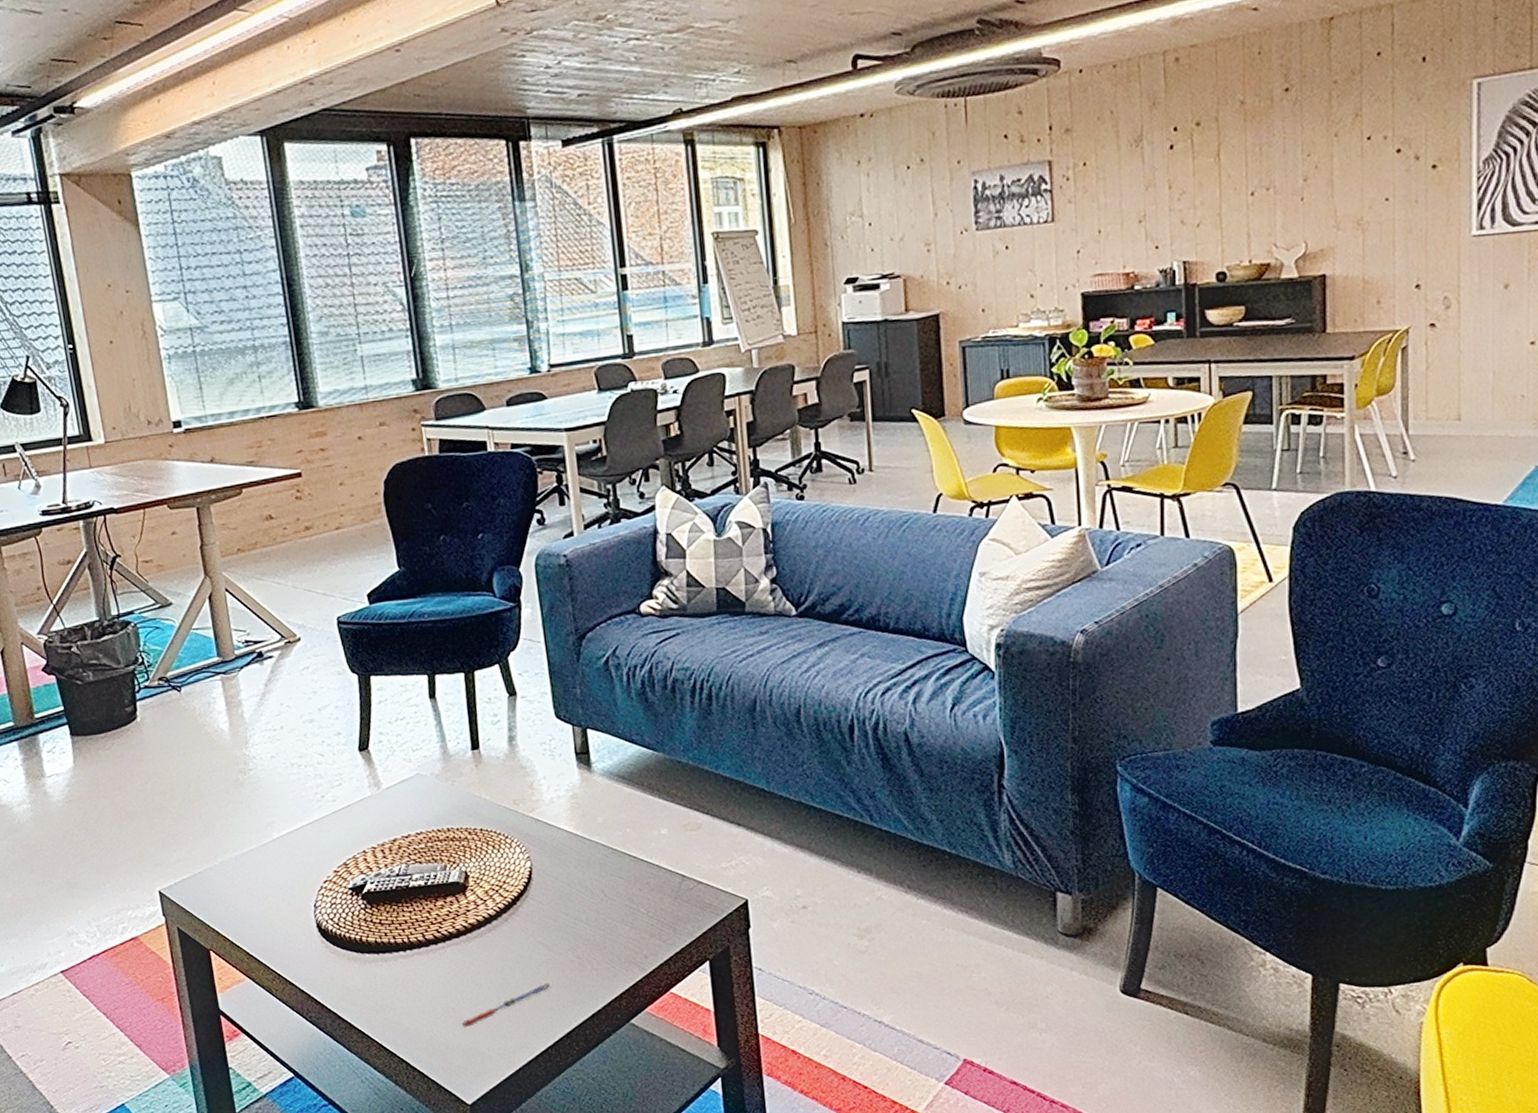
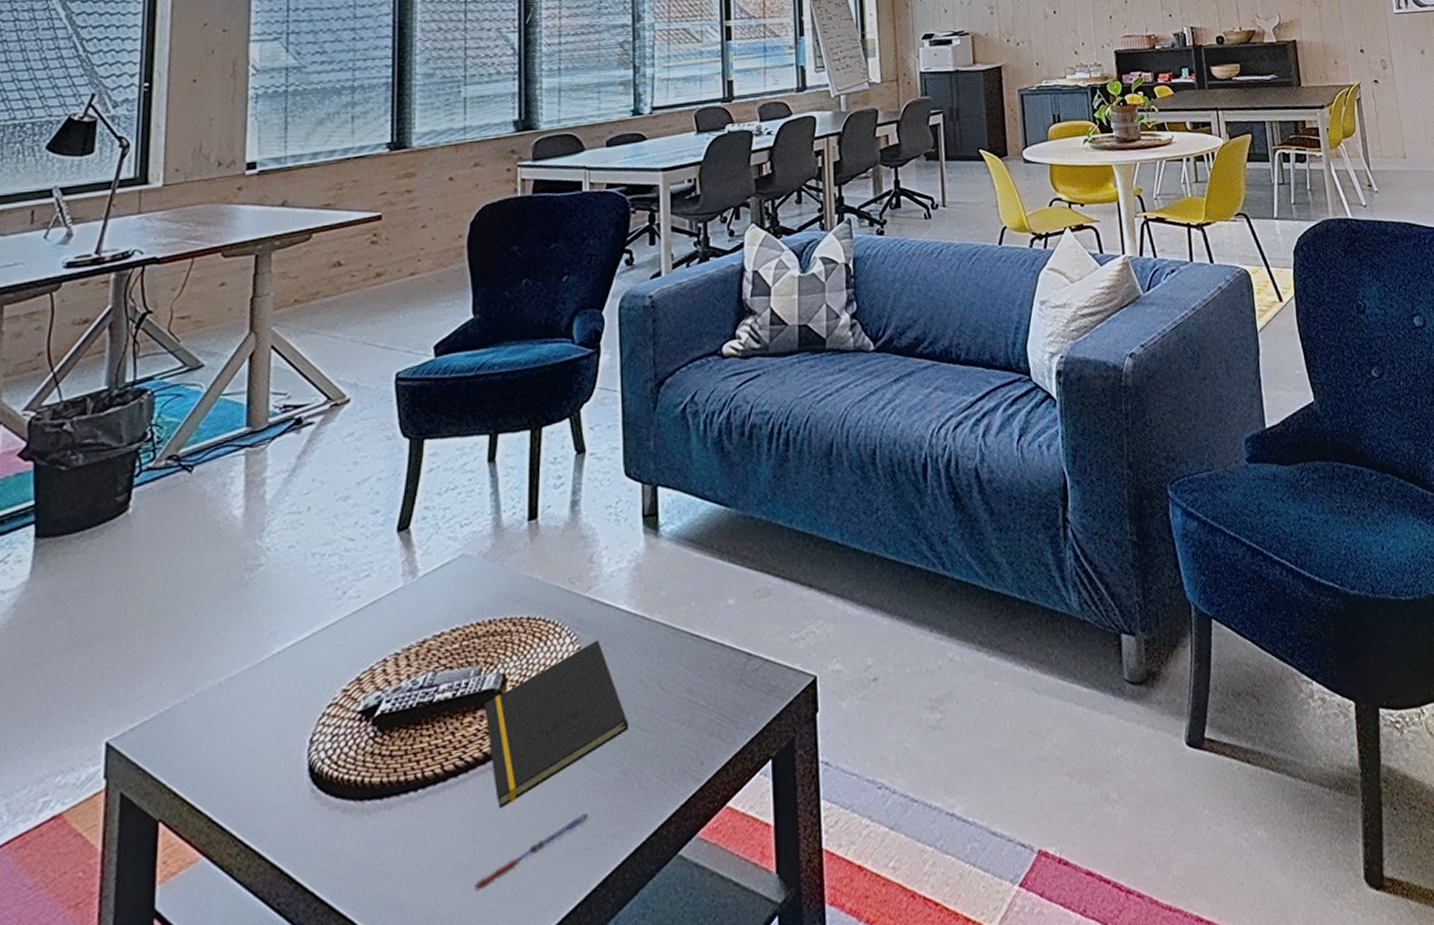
notepad: none [452,852,578,972] -> present [484,640,628,809]

